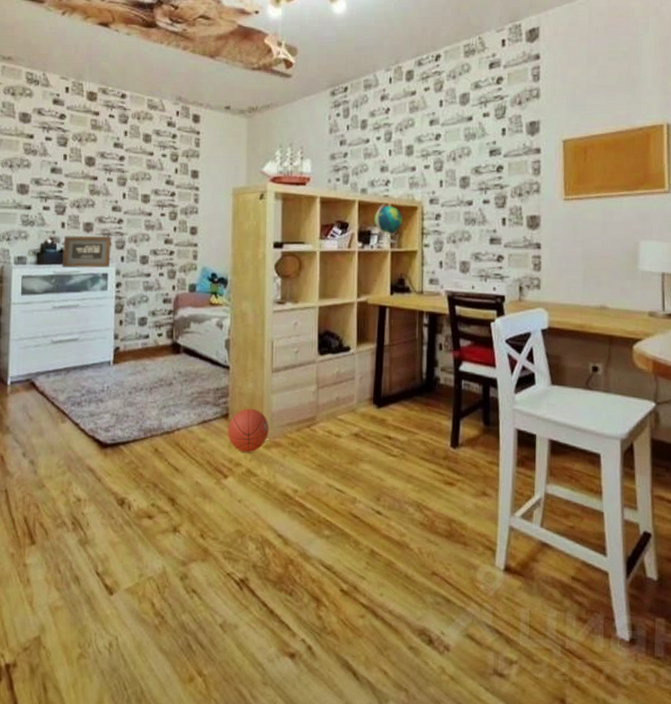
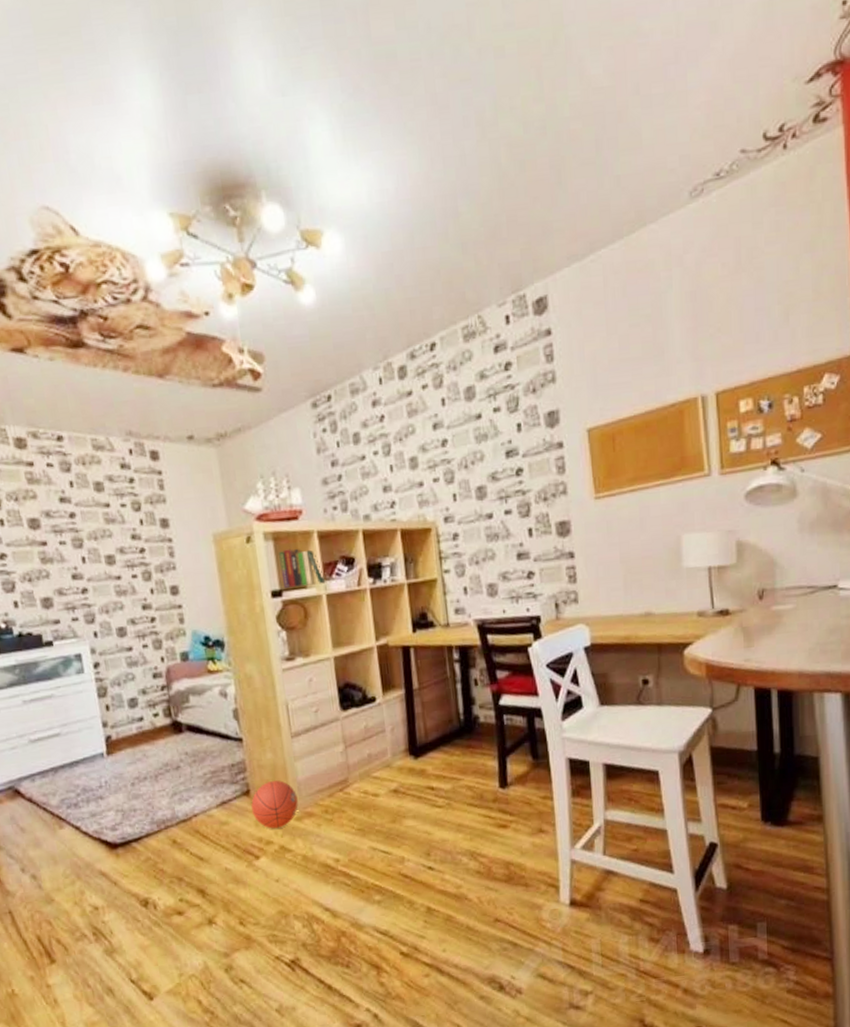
picture frame: present [62,235,112,268] -> none [20,609,82,654]
books: none [284,208,321,243] -> present [279,549,326,589]
globe: present [373,204,403,244] -> none [382,529,417,577]

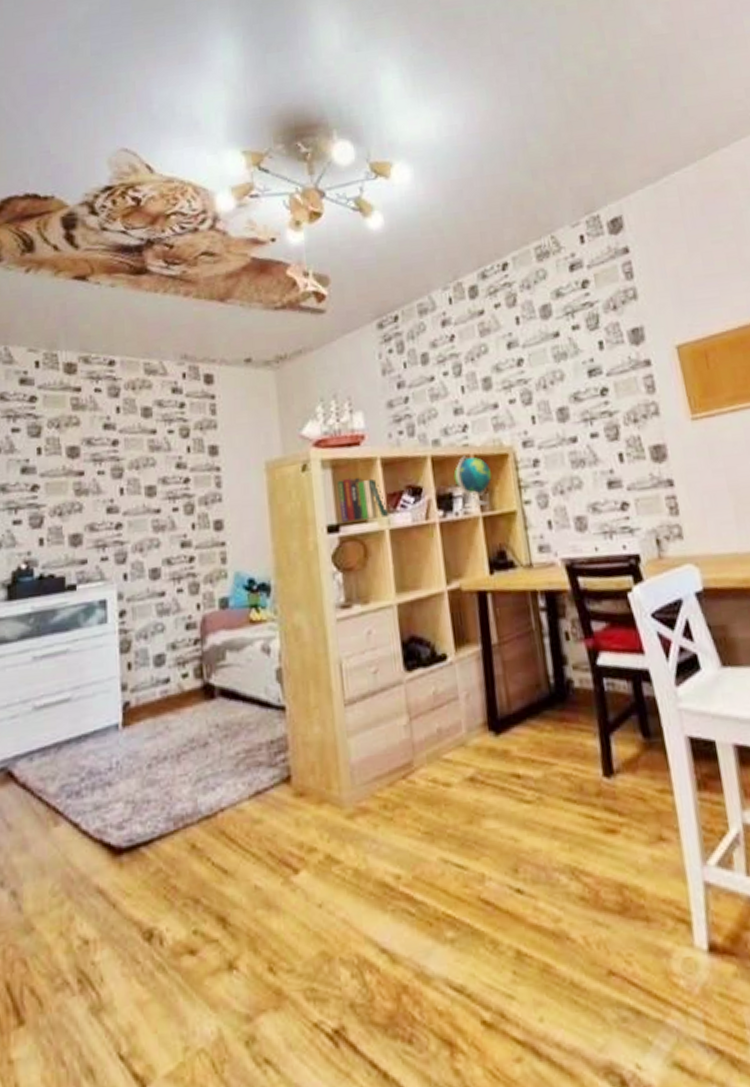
basketball: present [251,780,298,829] -> none [292,762,350,830]
globe: none [382,529,417,577] -> present [453,455,492,509]

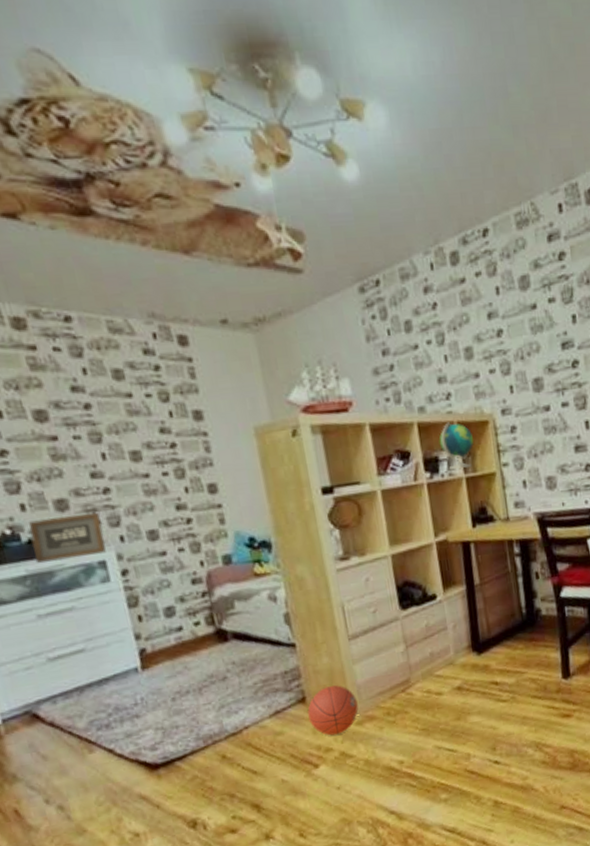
picture frame: none [42,547,110,600] -> present [29,512,106,563]
basketball: none [292,762,350,830] -> present [307,685,359,736]
books: present [337,477,390,523] -> none [328,442,381,485]

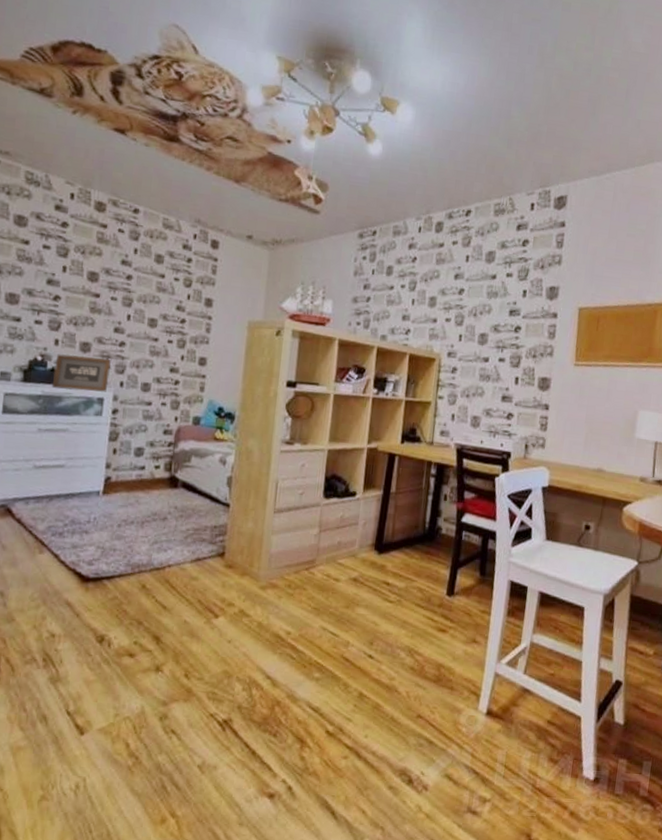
basketball: present [307,685,359,736] -> none [222,548,267,593]
globe: present [439,422,474,471] -> none [391,352,420,393]

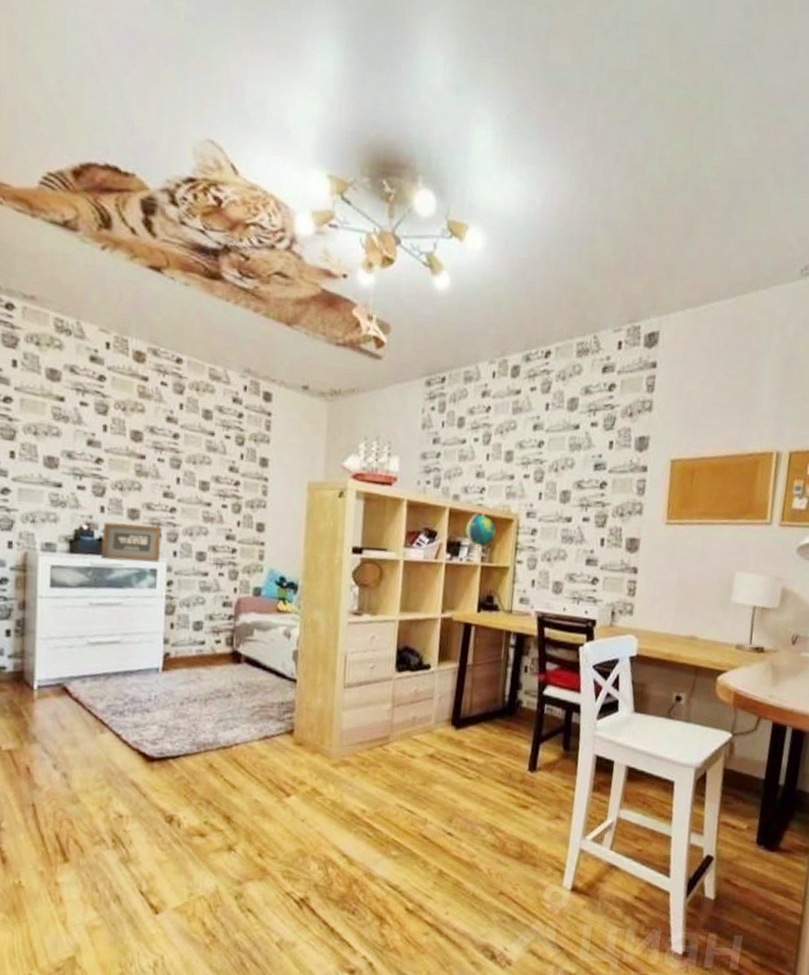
globe: none [391,352,420,393] -> present [464,513,497,558]

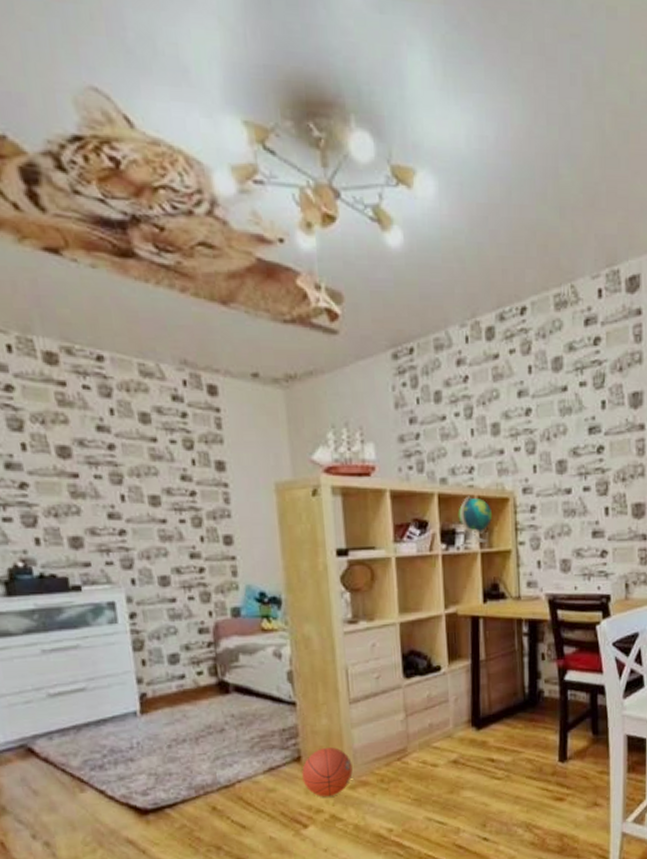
picture frame: present [100,522,163,563] -> none [42,552,117,598]
basketball: none [292,724,338,771] -> present [302,746,353,797]

